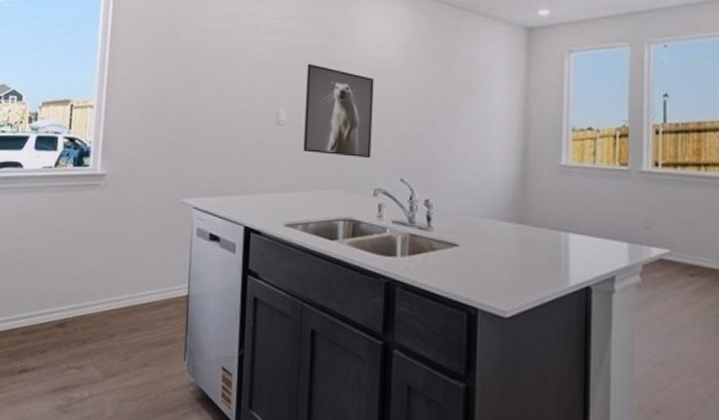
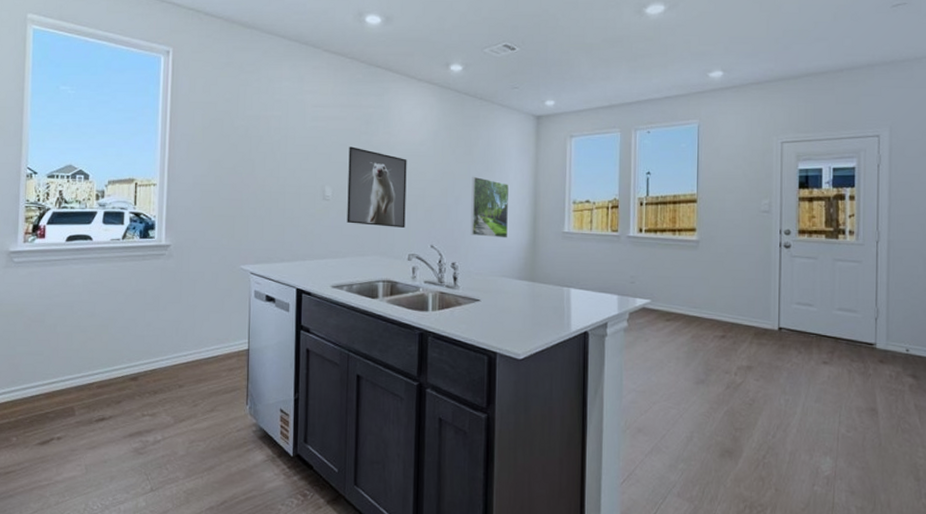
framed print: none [447,98,494,172] -> present [470,176,508,238]

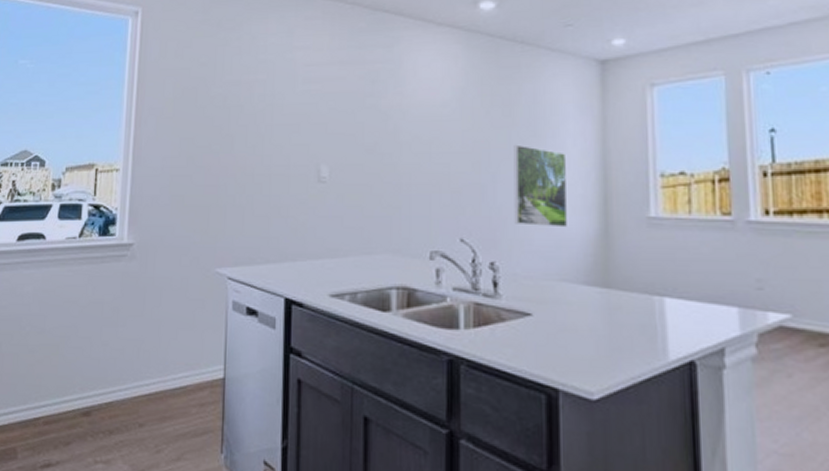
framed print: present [347,146,407,228] -> none [348,113,426,216]

